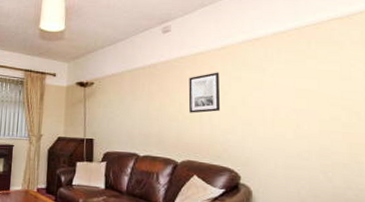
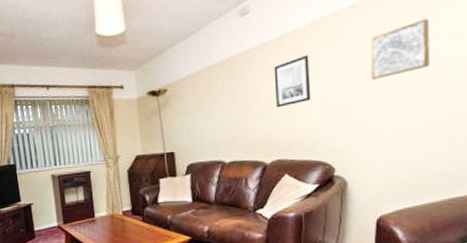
wall art: none [272,57,324,102] -> present [370,17,430,80]

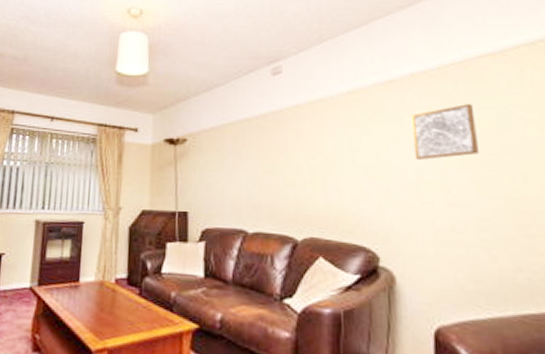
wall art: present [274,54,311,108] -> none [307,123,350,176]

